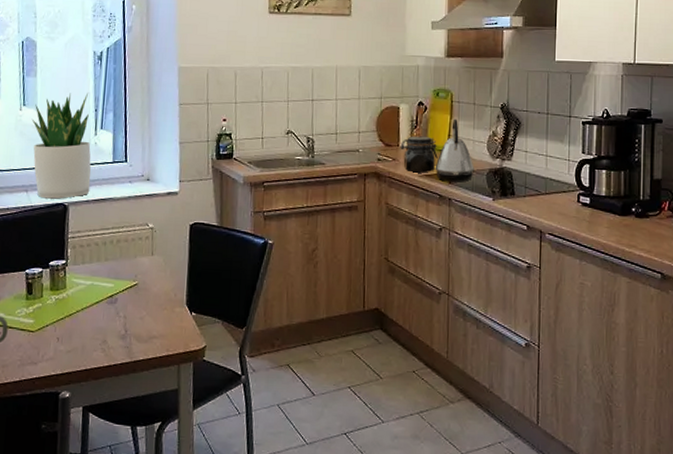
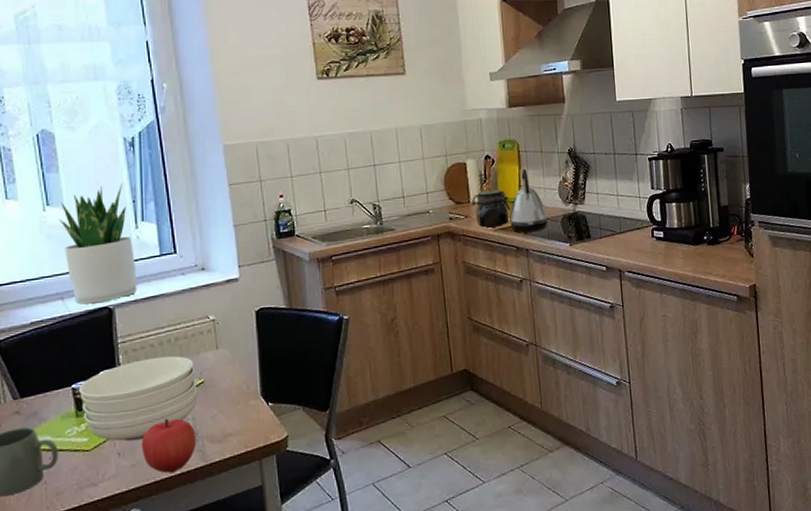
bowl: none [30,255,132,329] -> present [78,356,198,442]
fruit: none [77,312,126,364] -> present [141,418,197,474]

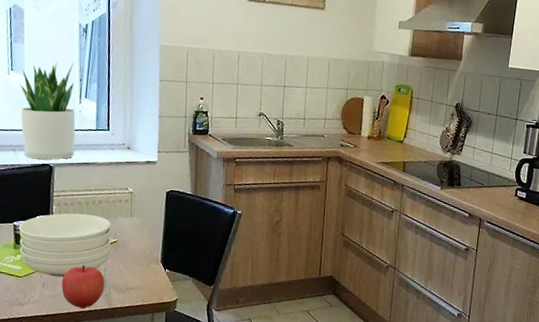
jar: present [471,189,511,228] -> none [361,126,395,161]
kettle: present [508,168,548,233] -> none [391,113,427,172]

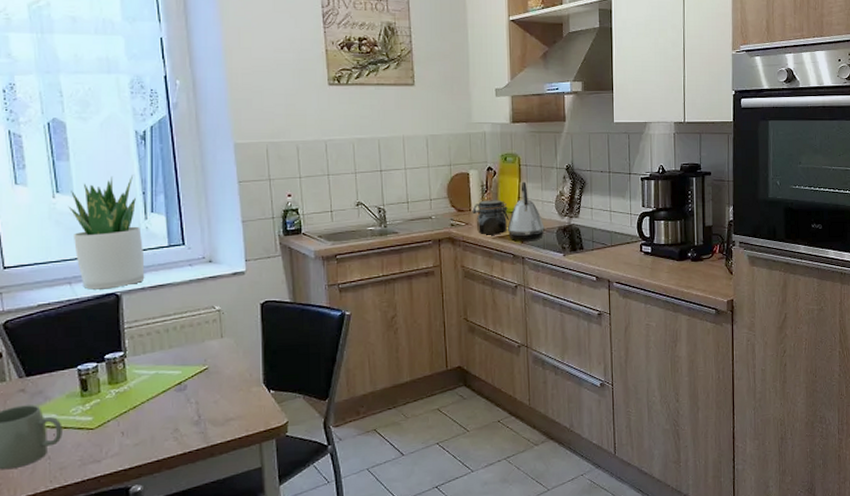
bowl: present [18,213,112,278] -> none [83,342,202,422]
fruit: present [61,264,105,309] -> none [144,401,199,453]
jar: none [361,126,395,161] -> present [472,200,509,235]
kettle: none [391,113,427,172] -> present [507,181,545,242]

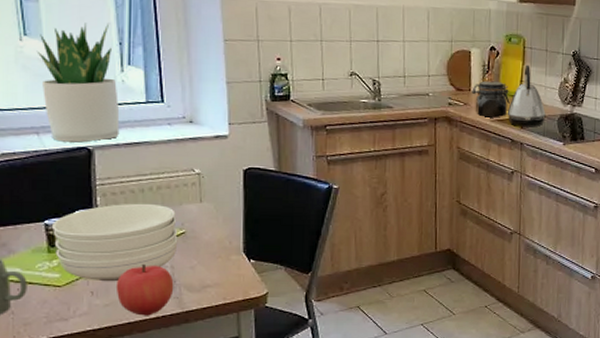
bowl: none [83,342,202,422] -> present [51,203,178,282]
fruit: none [144,401,199,453] -> present [115,263,174,316]

